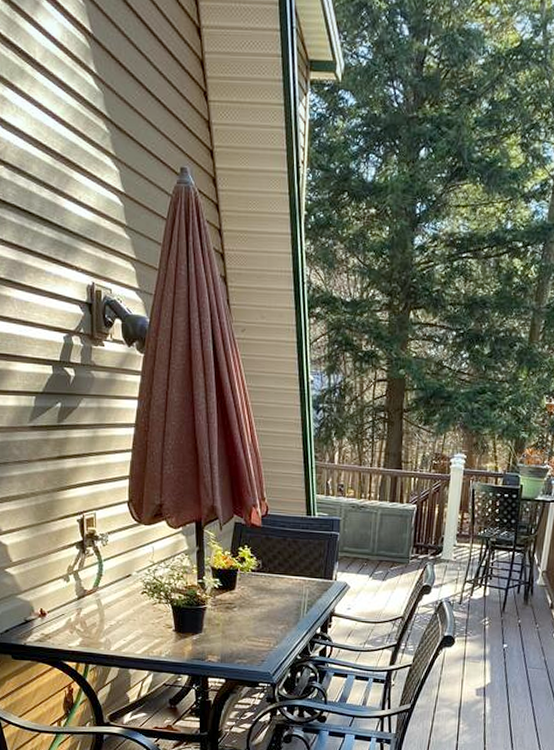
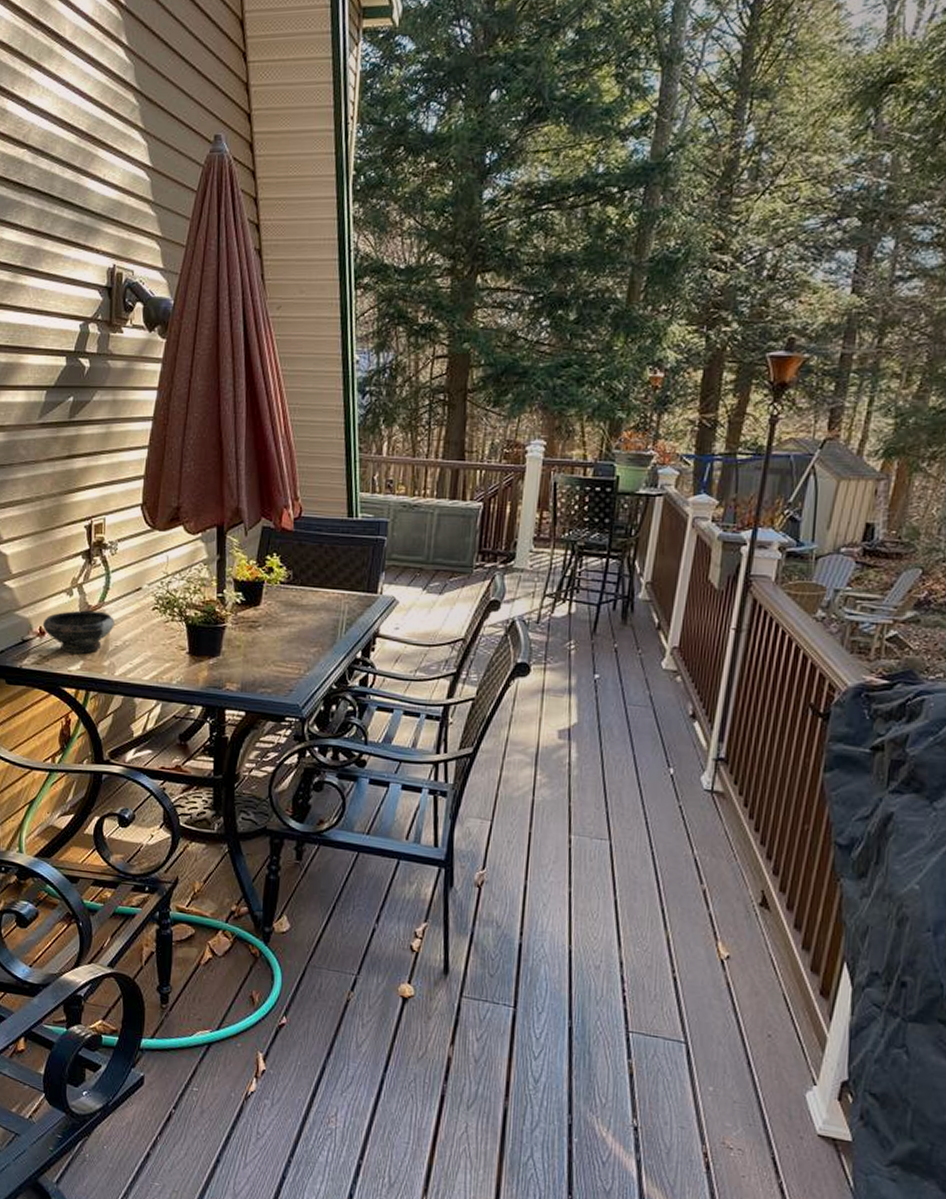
bowl: none [43,594,108,632] -> present [42,610,115,654]

